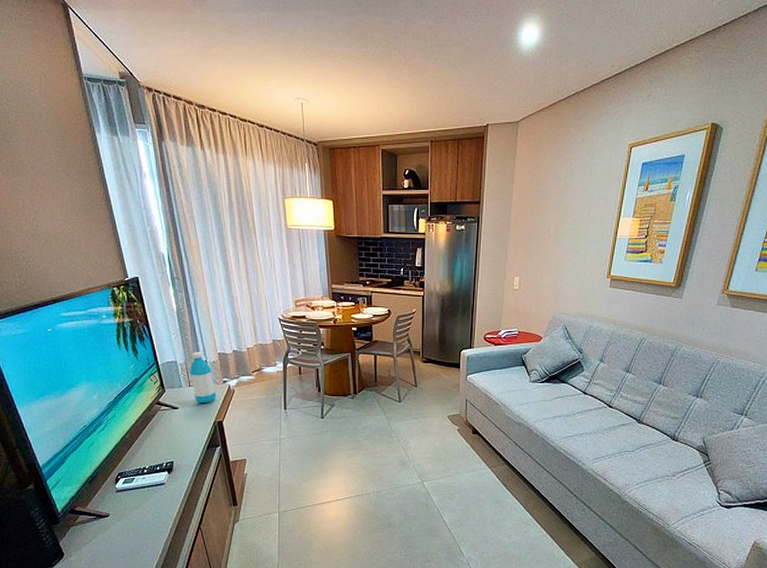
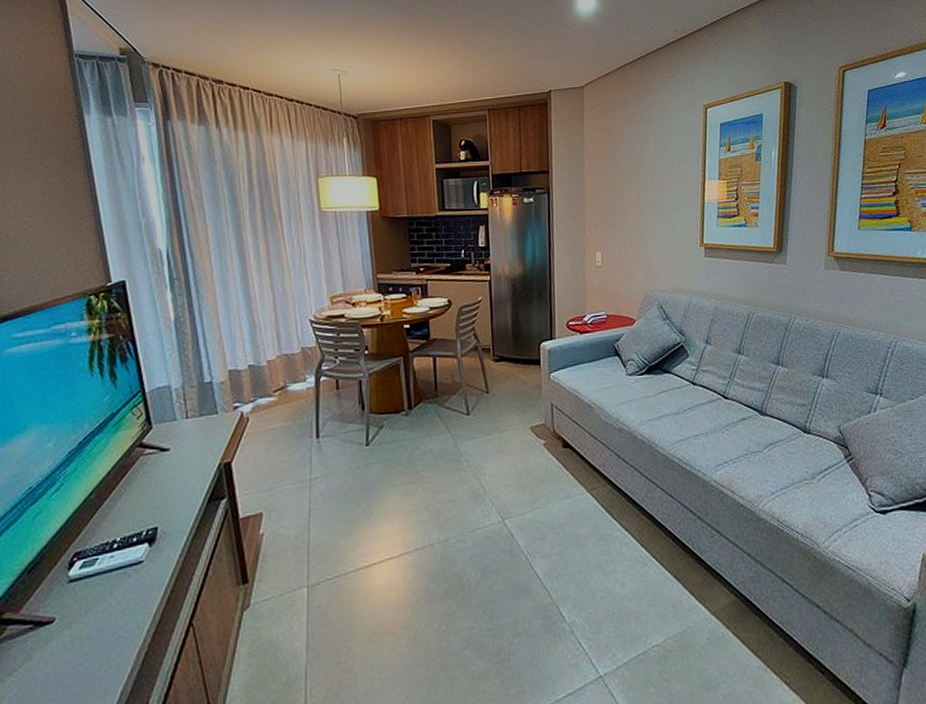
water bottle: present [189,352,217,404] -> none [187,371,224,441]

